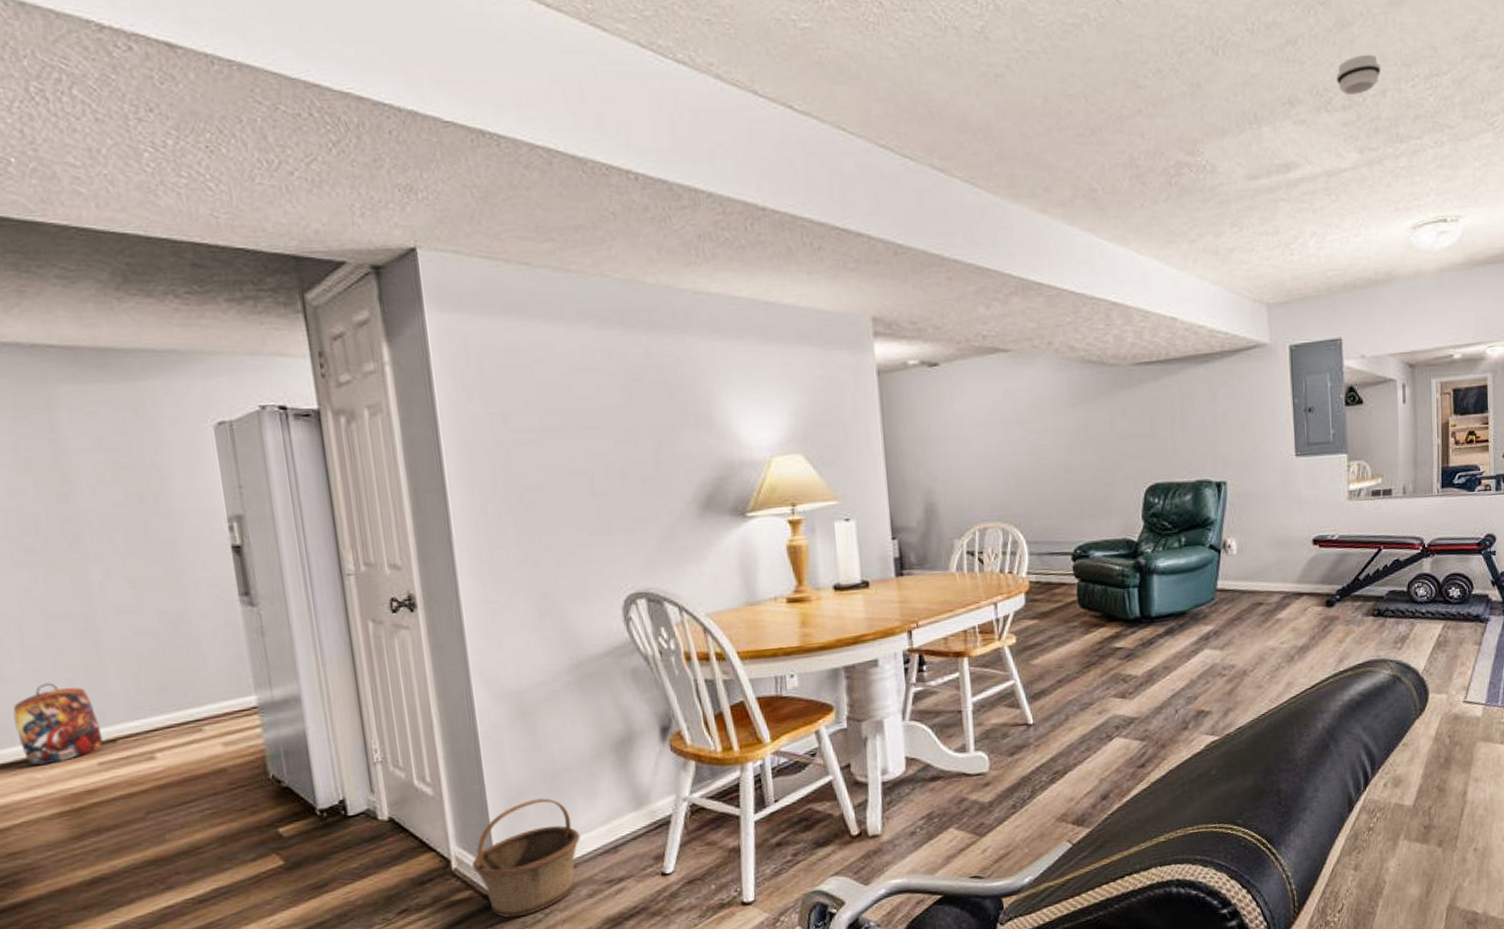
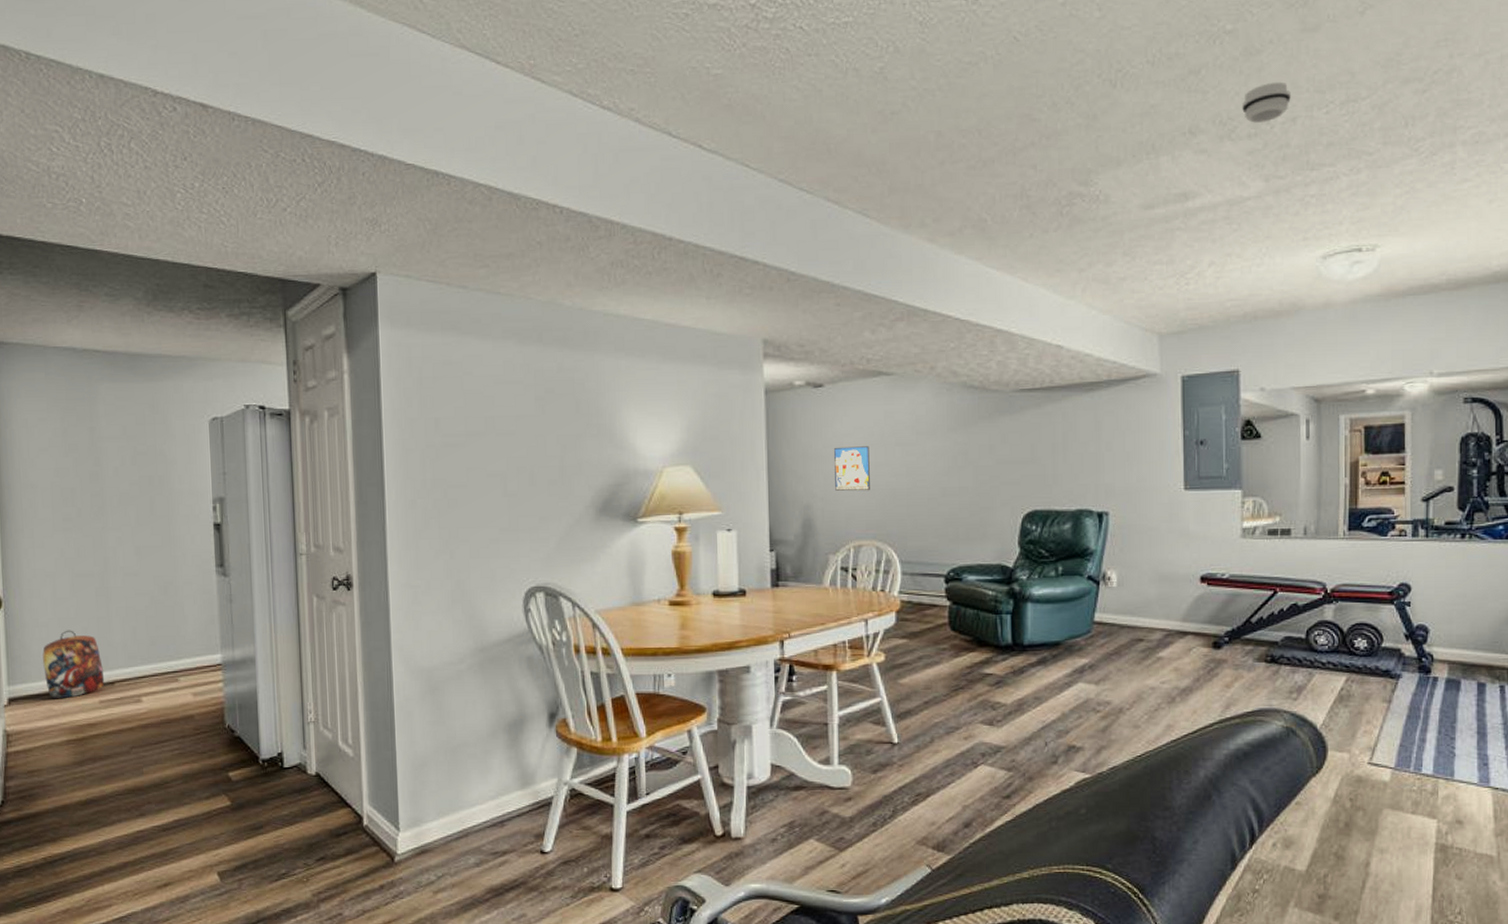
basket: present [472,798,581,918] -> none [380,769,473,877]
wall art: none [954,426,993,473] -> present [834,446,870,491]

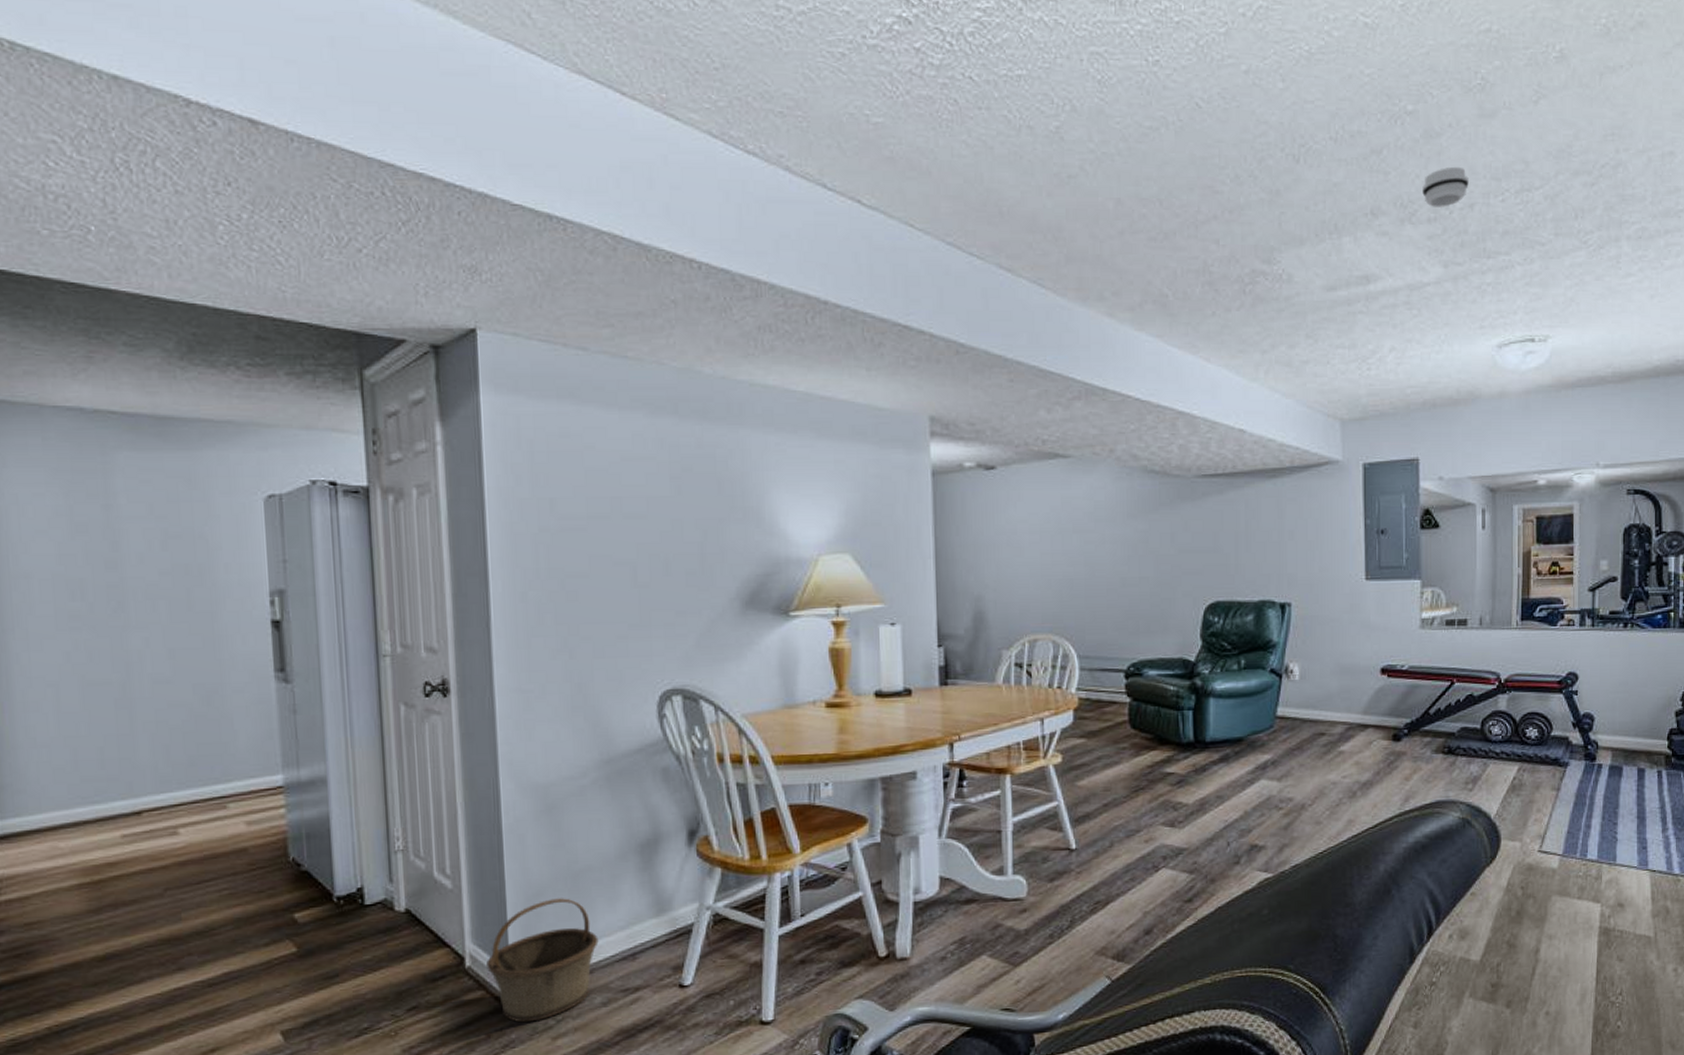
backpack: present [42,630,105,698] -> none [43,750,129,834]
basket: none [380,769,473,877] -> present [487,898,599,1023]
wall art: present [834,446,870,491] -> none [1008,533,1046,582]

